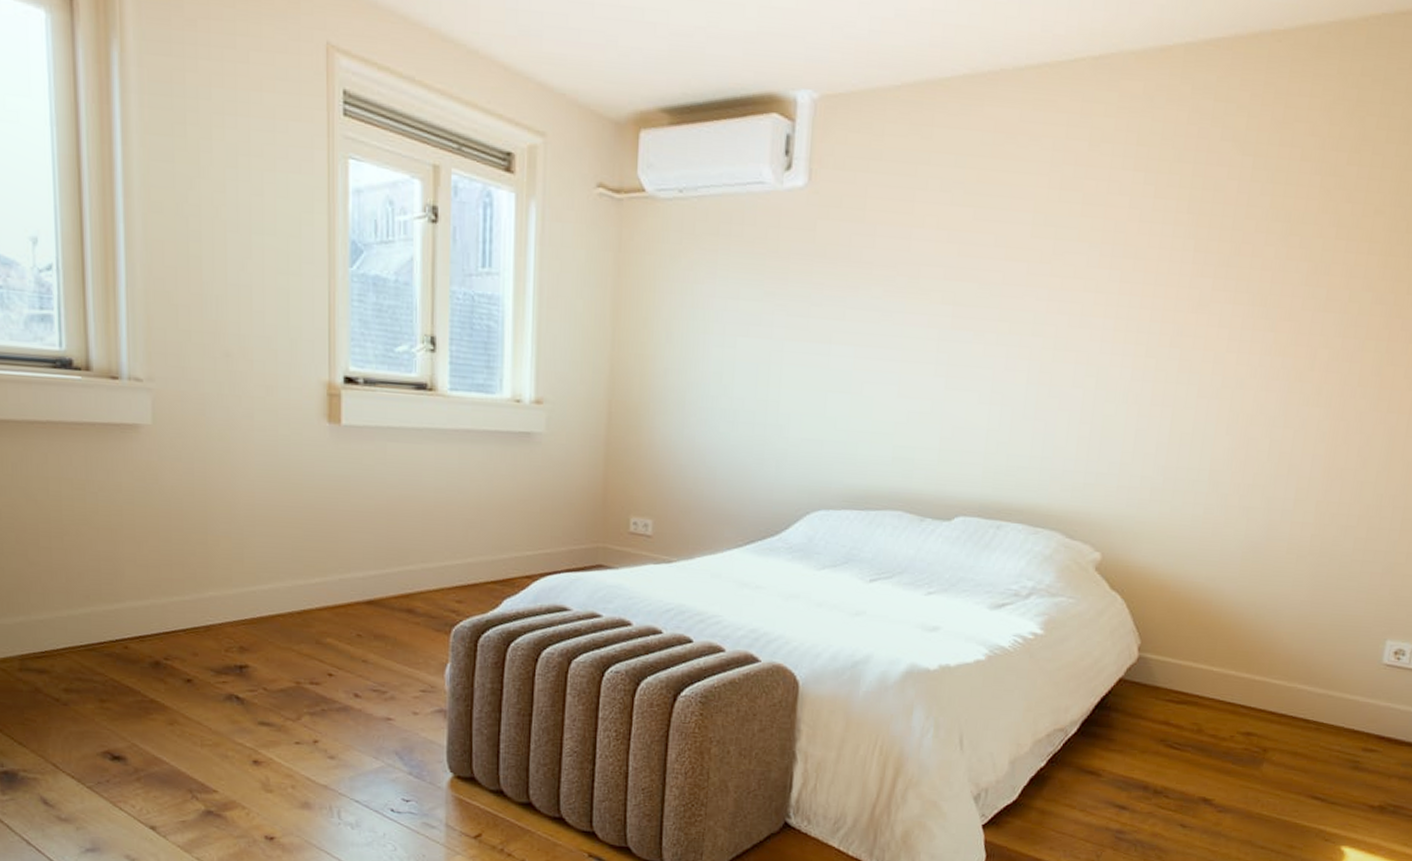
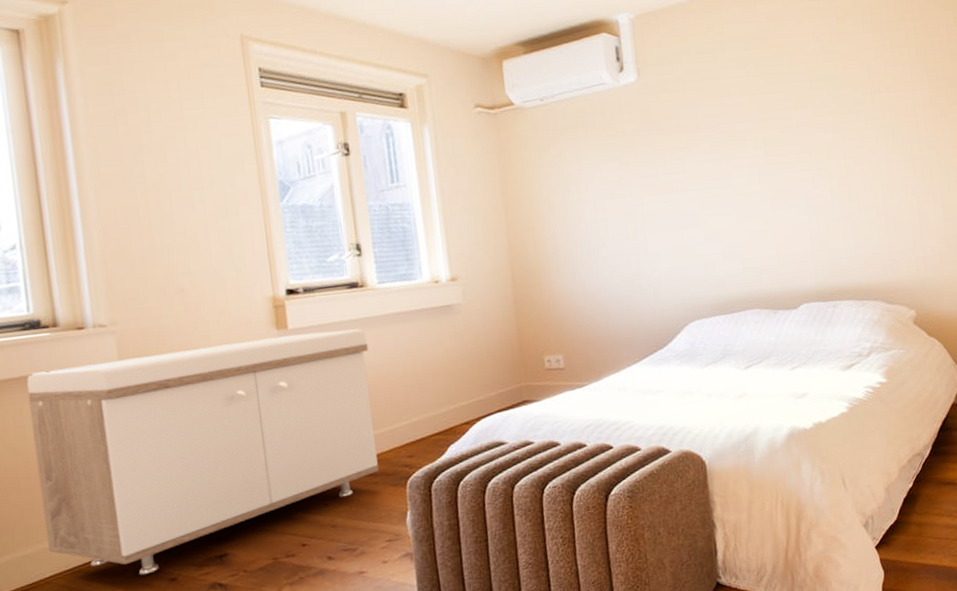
storage bench: none [53,419,429,669] -> present [27,329,380,576]

